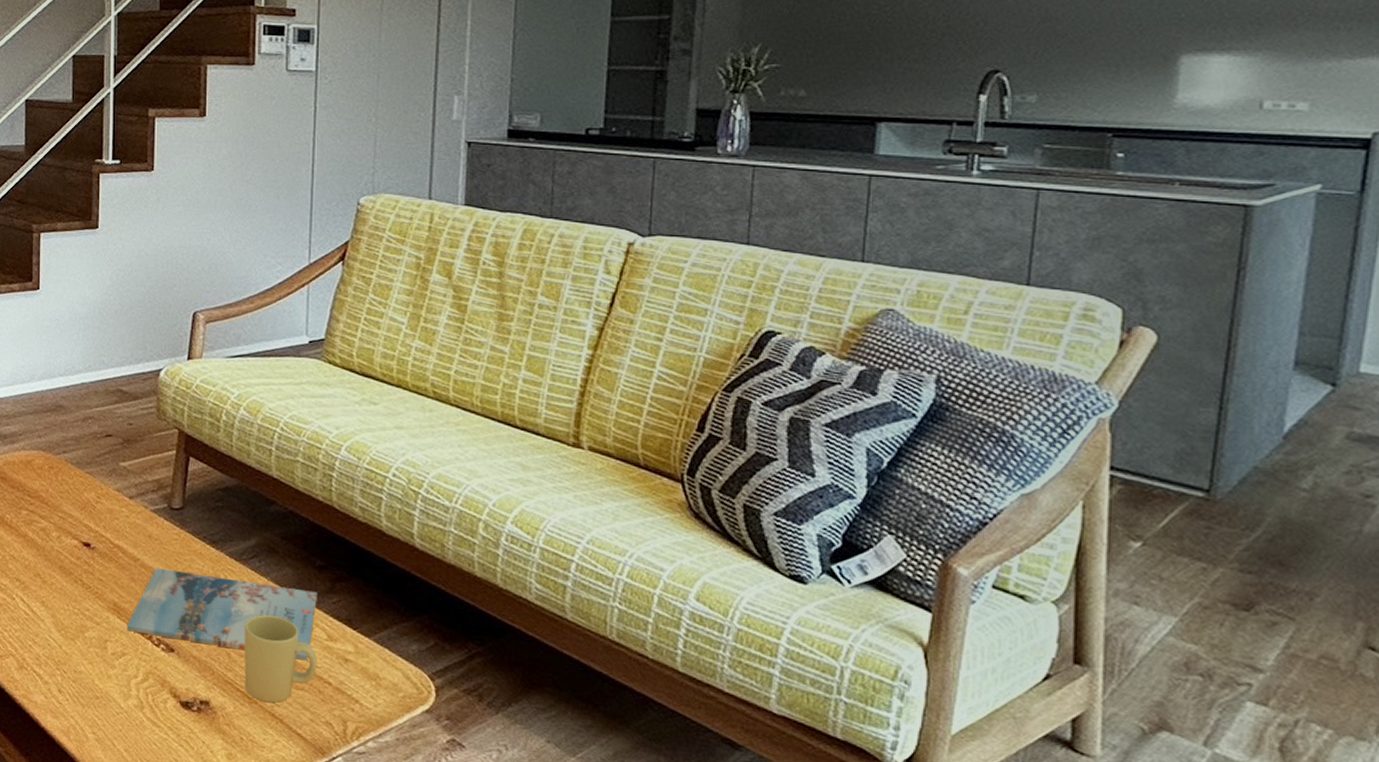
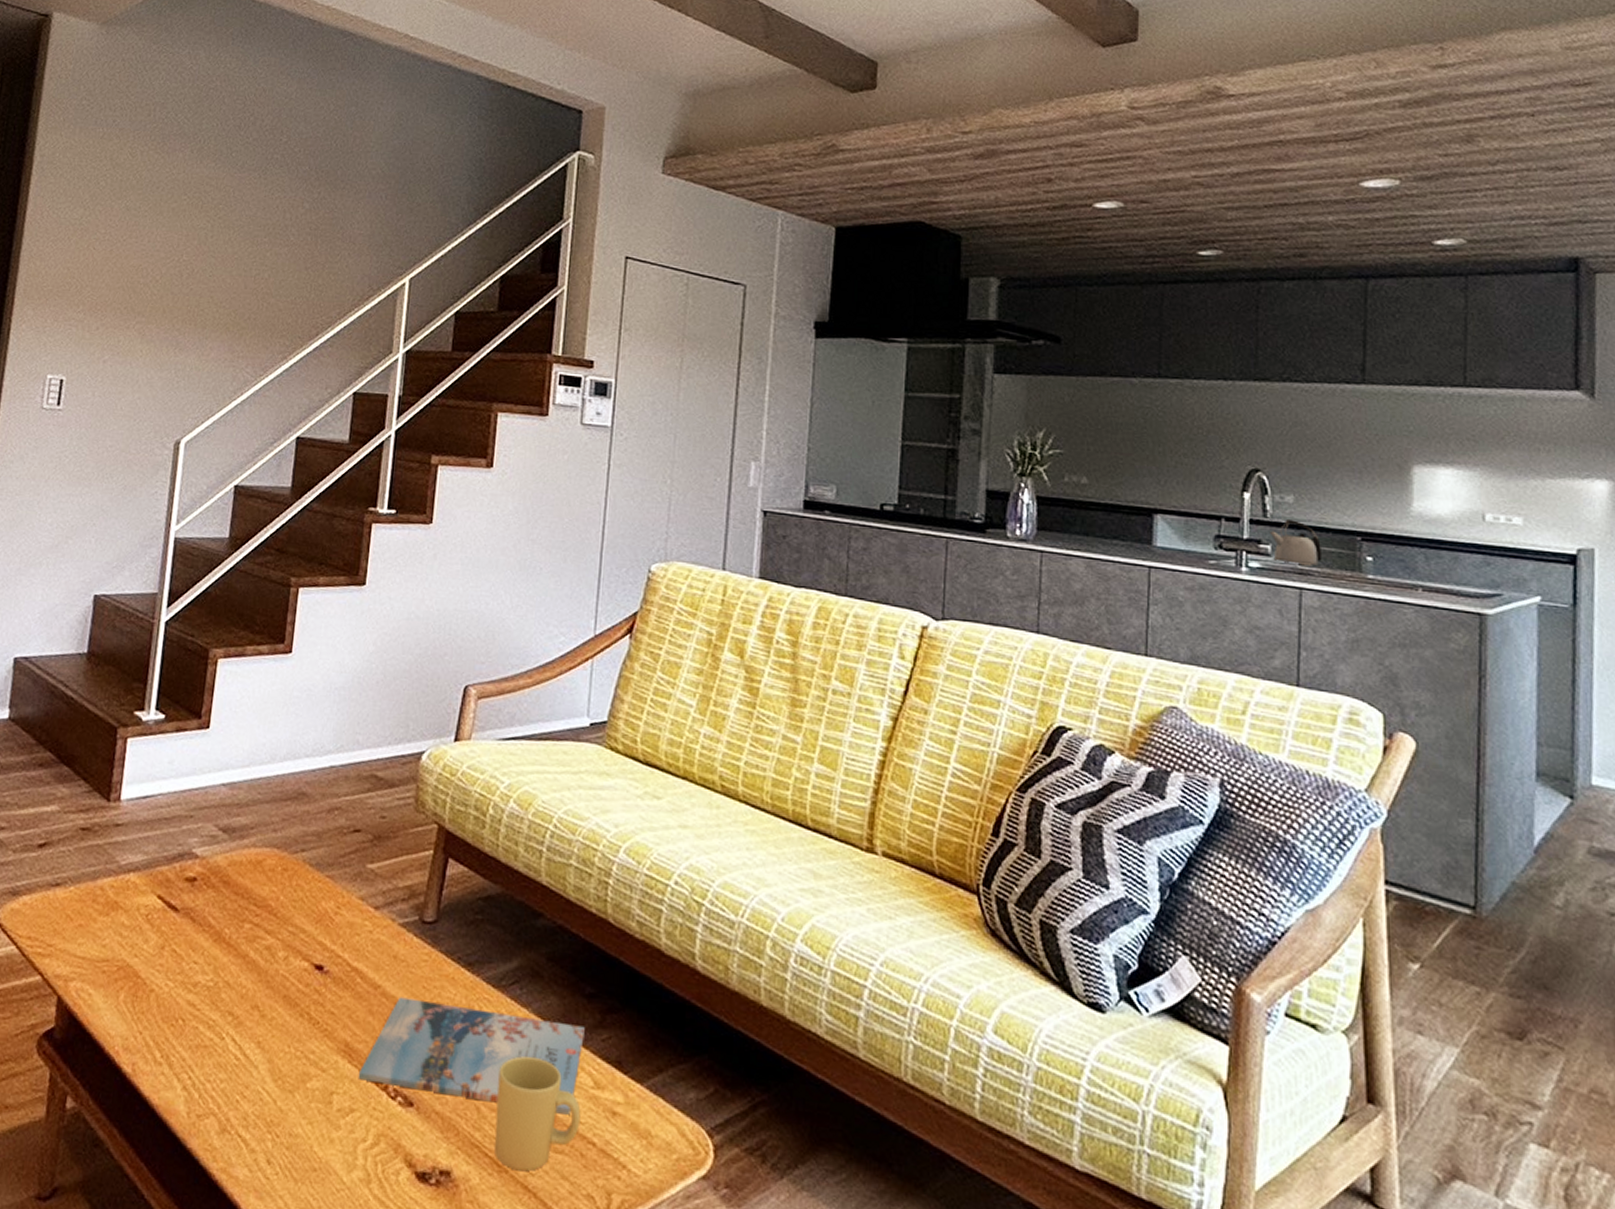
kettle: none [1007,119,1065,166] -> present [1270,518,1322,566]

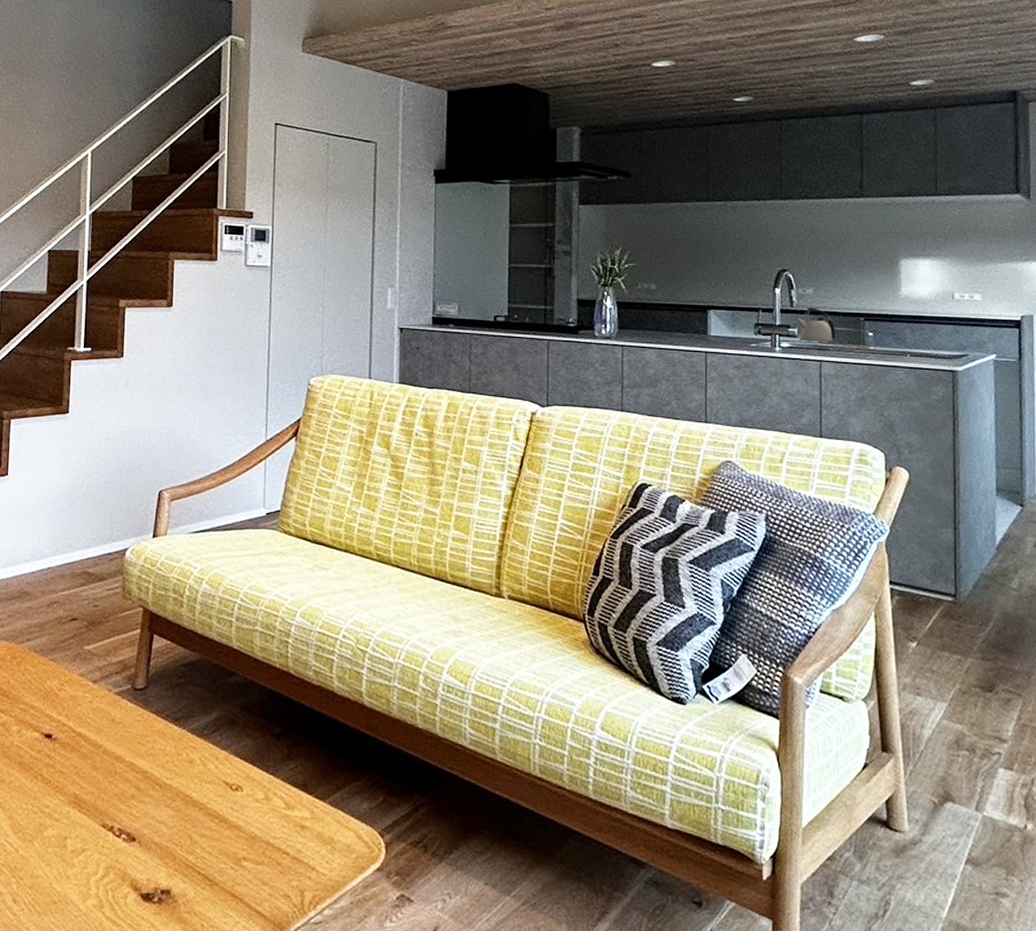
magazine: present [358,997,585,1115] -> none [87,753,275,833]
mug: present [494,1055,581,1171] -> none [205,789,276,883]

